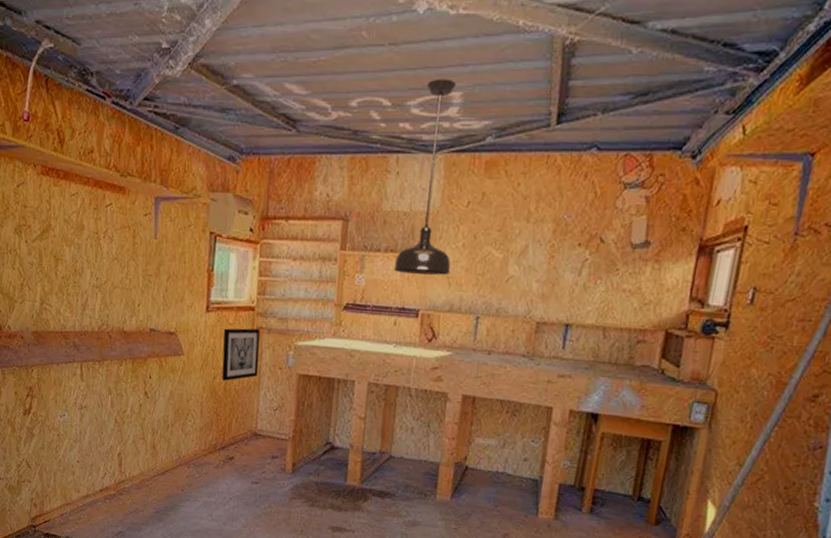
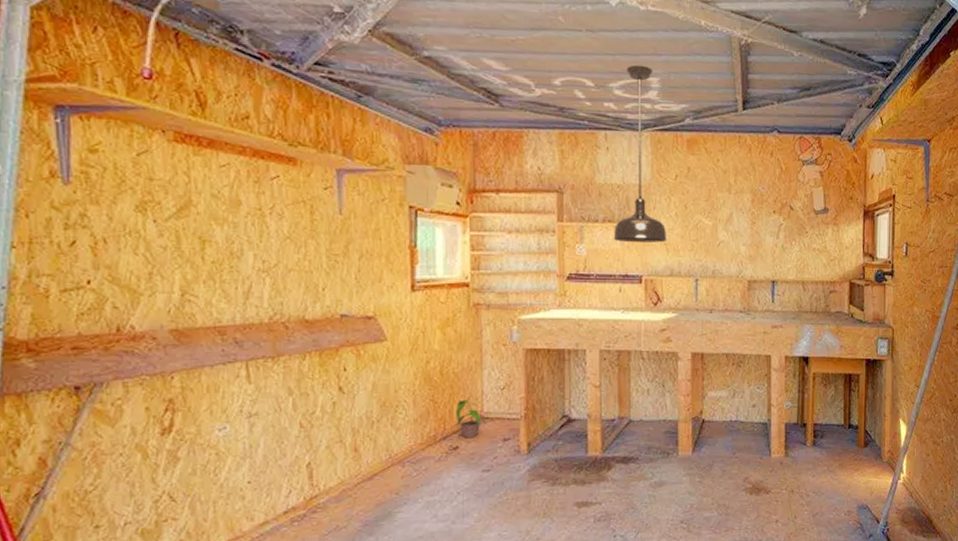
wall art: present [222,328,260,381] -> none [434,306,479,364]
potted plant: none [233,415,256,452] -> present [455,399,482,439]

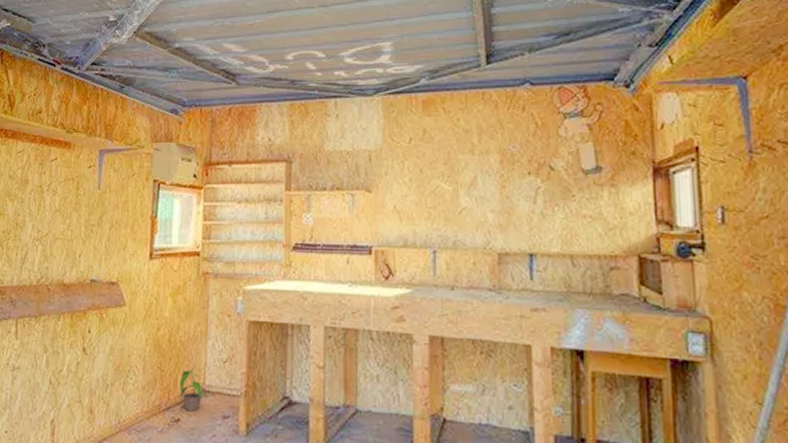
light fixture: present [613,64,667,243] -> none [341,31,400,210]

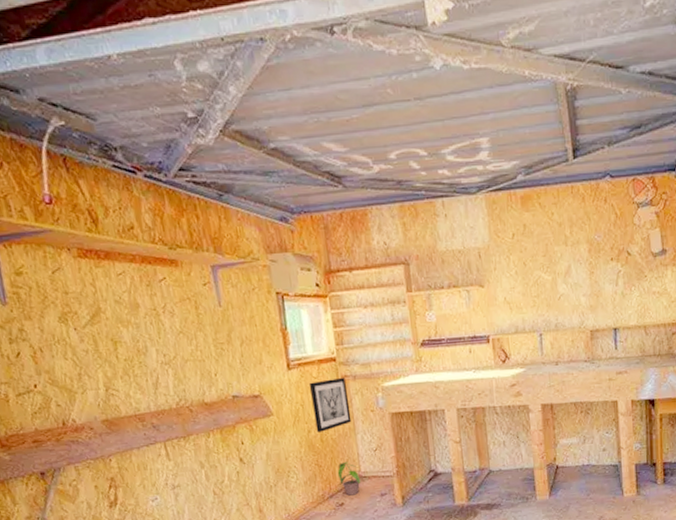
wall art: none [166,274,206,332] -> present [308,378,352,433]

